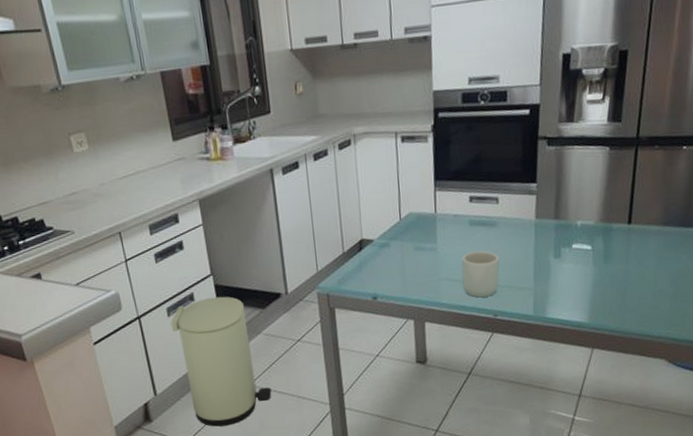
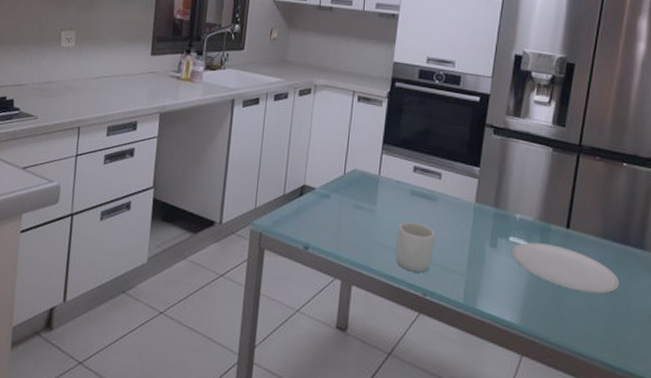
pedal bin: present [170,296,272,427] -> none [98,210,183,354]
plate: none [575,242,682,281] -> present [511,242,619,294]

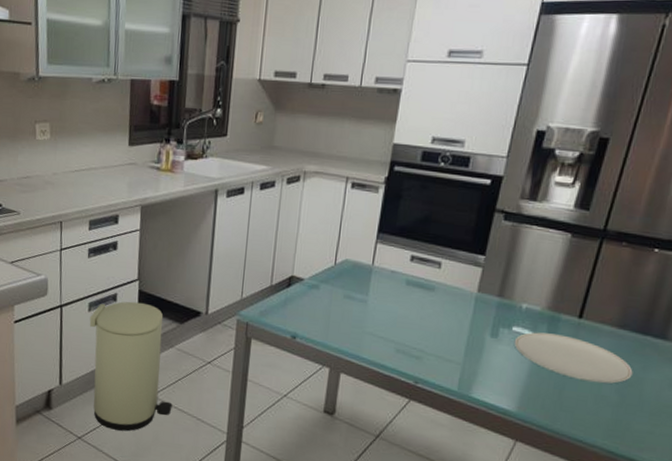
pedal bin: none [98,210,183,354] -> present [89,301,173,431]
mug: present [395,221,435,273] -> none [387,311,431,362]

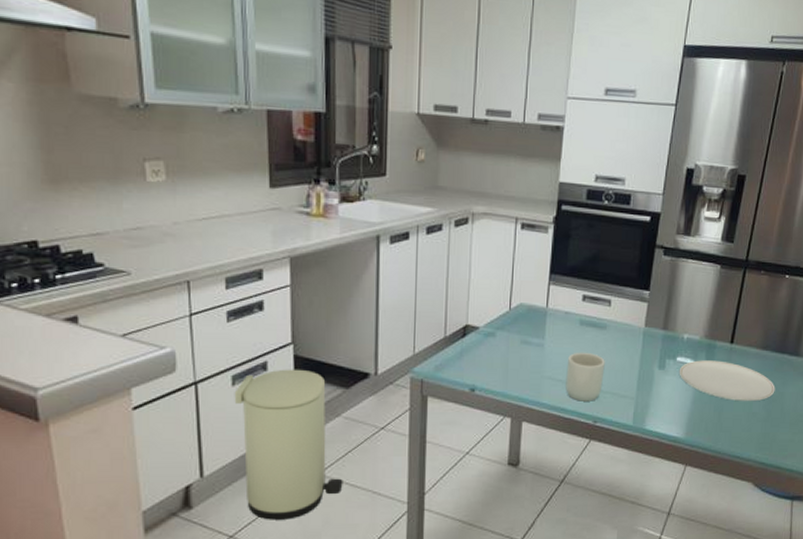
mug: none [387,311,431,362] -> present [565,352,605,401]

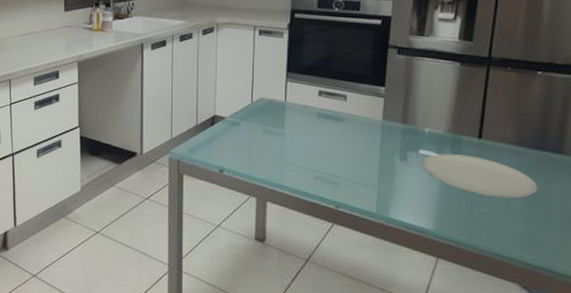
pedal bin: present [234,369,343,520] -> none [38,146,117,267]
mug: present [565,352,605,401] -> none [306,141,344,188]

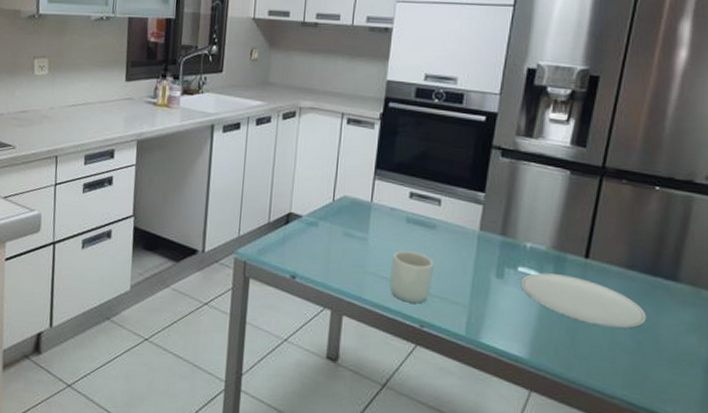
mug: none [306,141,344,188] -> present [390,250,434,304]

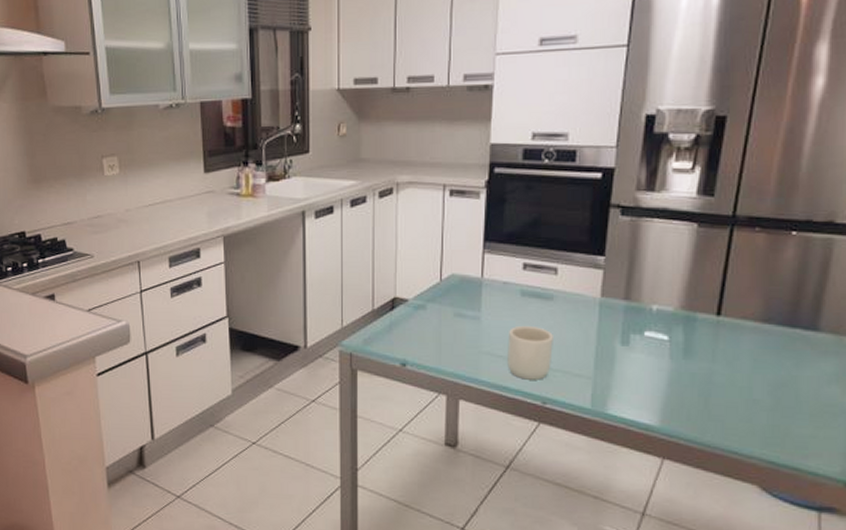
plate: present [520,272,647,329] -> none [648,335,785,386]

